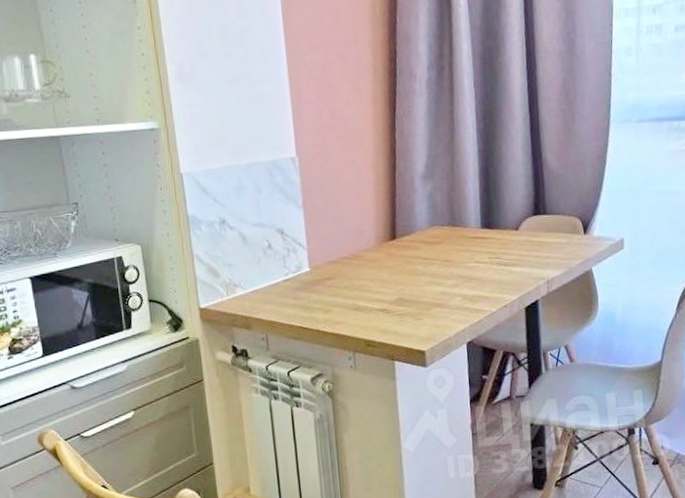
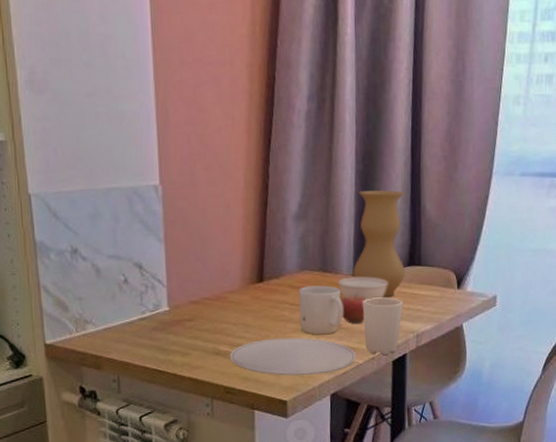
plate: none [368,289,490,327] -> present [229,337,357,376]
mug: none [429,239,475,287] -> present [298,285,344,335]
bowl: none [466,228,516,251] -> present [338,276,388,300]
fruit: none [471,244,496,273] -> present [341,293,367,322]
vase: none [481,145,532,247] -> present [353,190,405,297]
cup: none [492,246,532,303] -> present [363,297,403,356]

